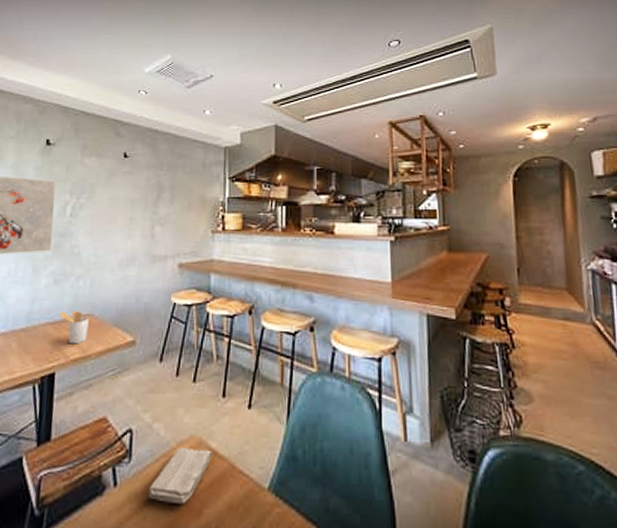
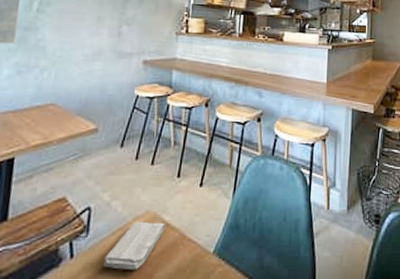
utensil holder: present [59,311,89,344] -> none [21,100,52,132]

